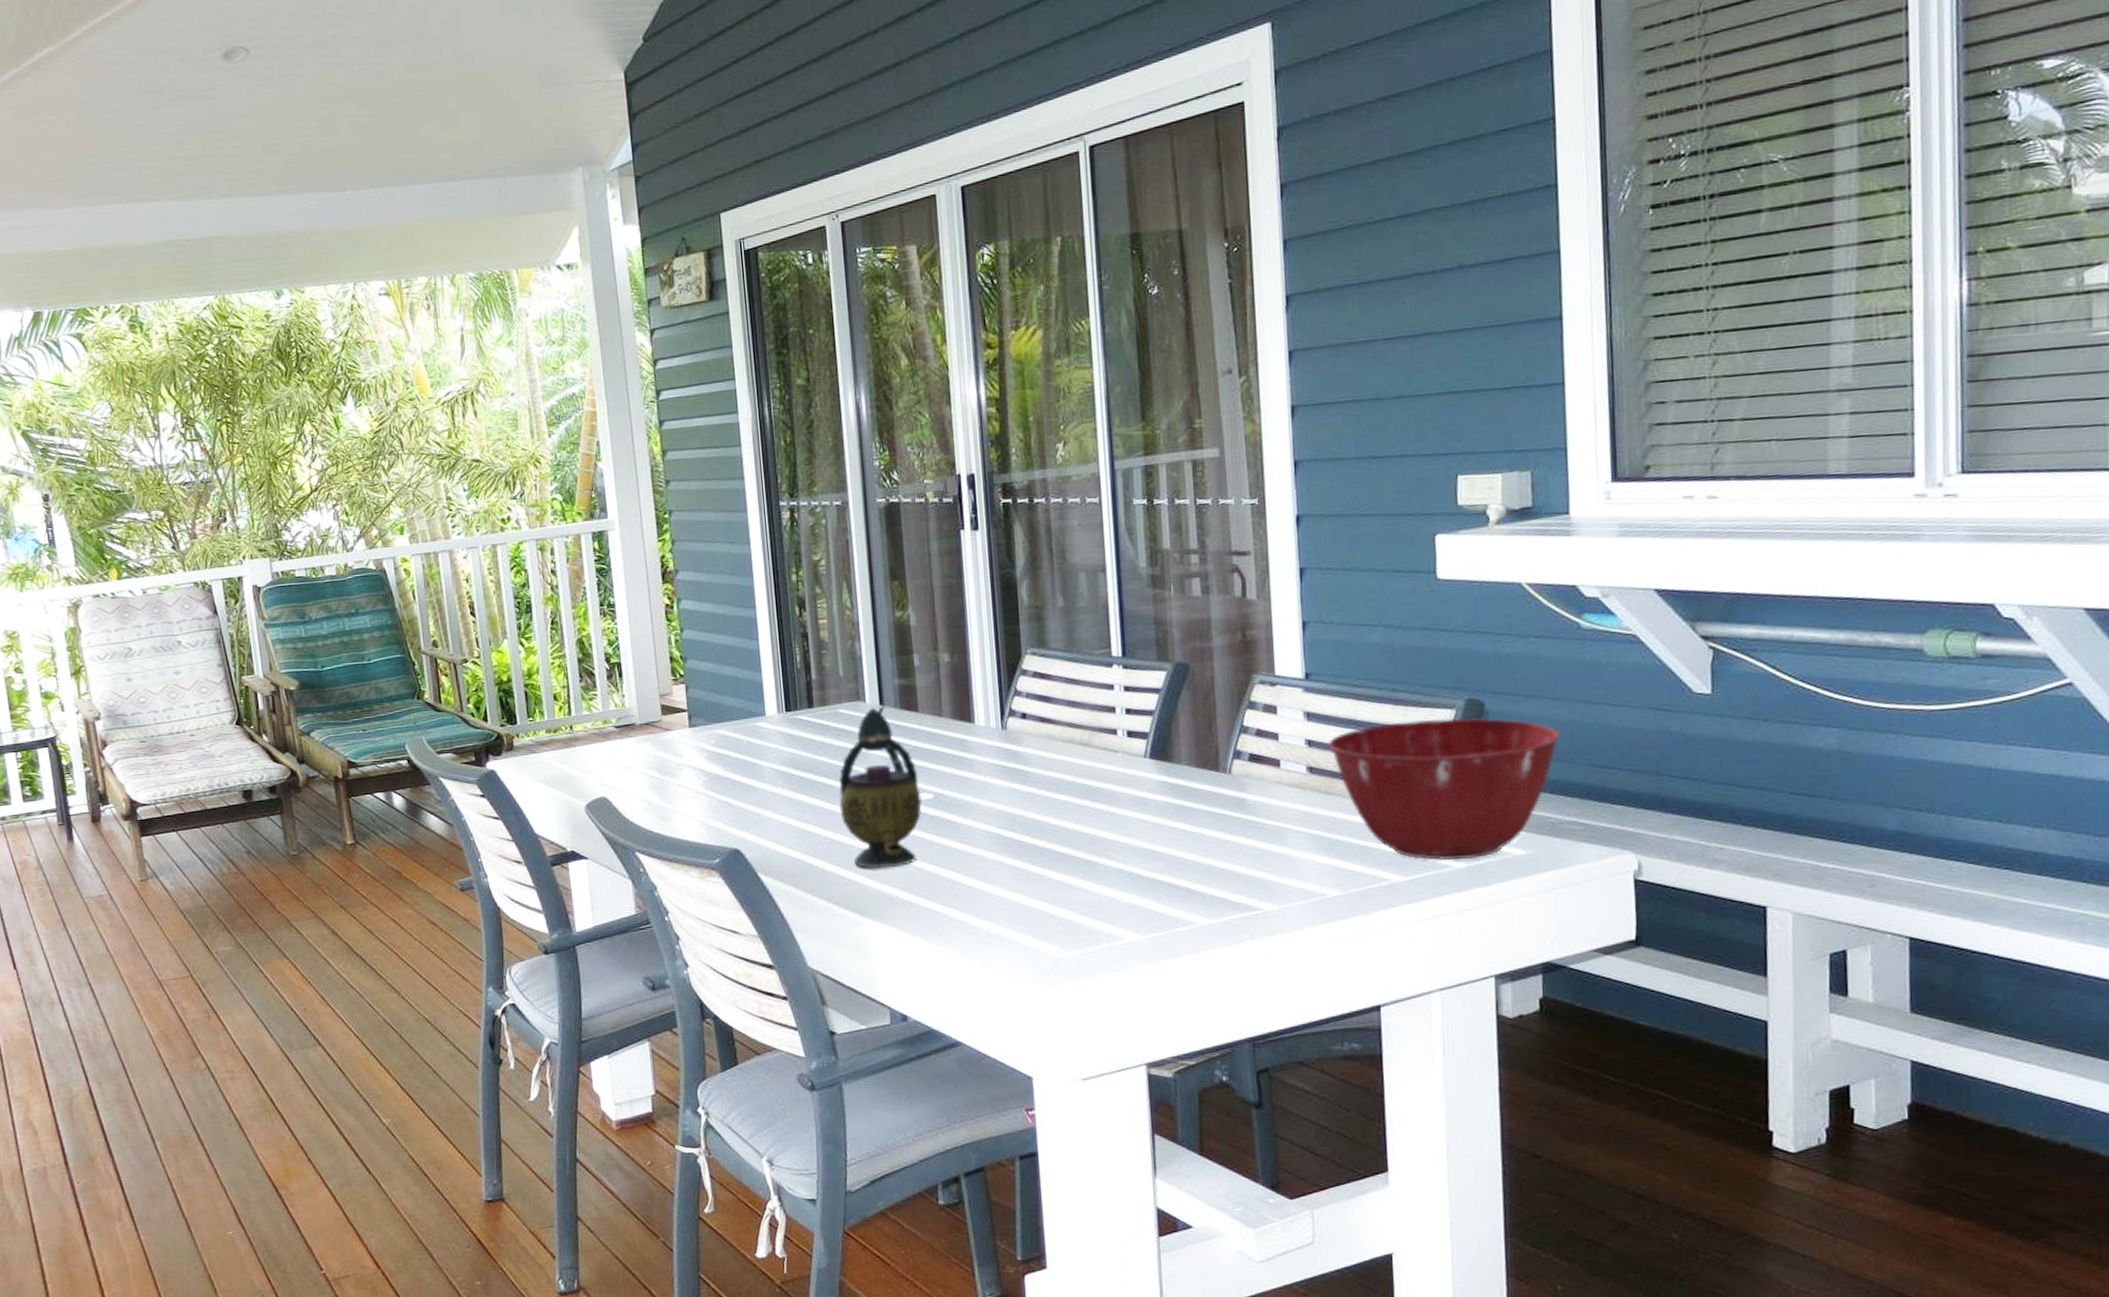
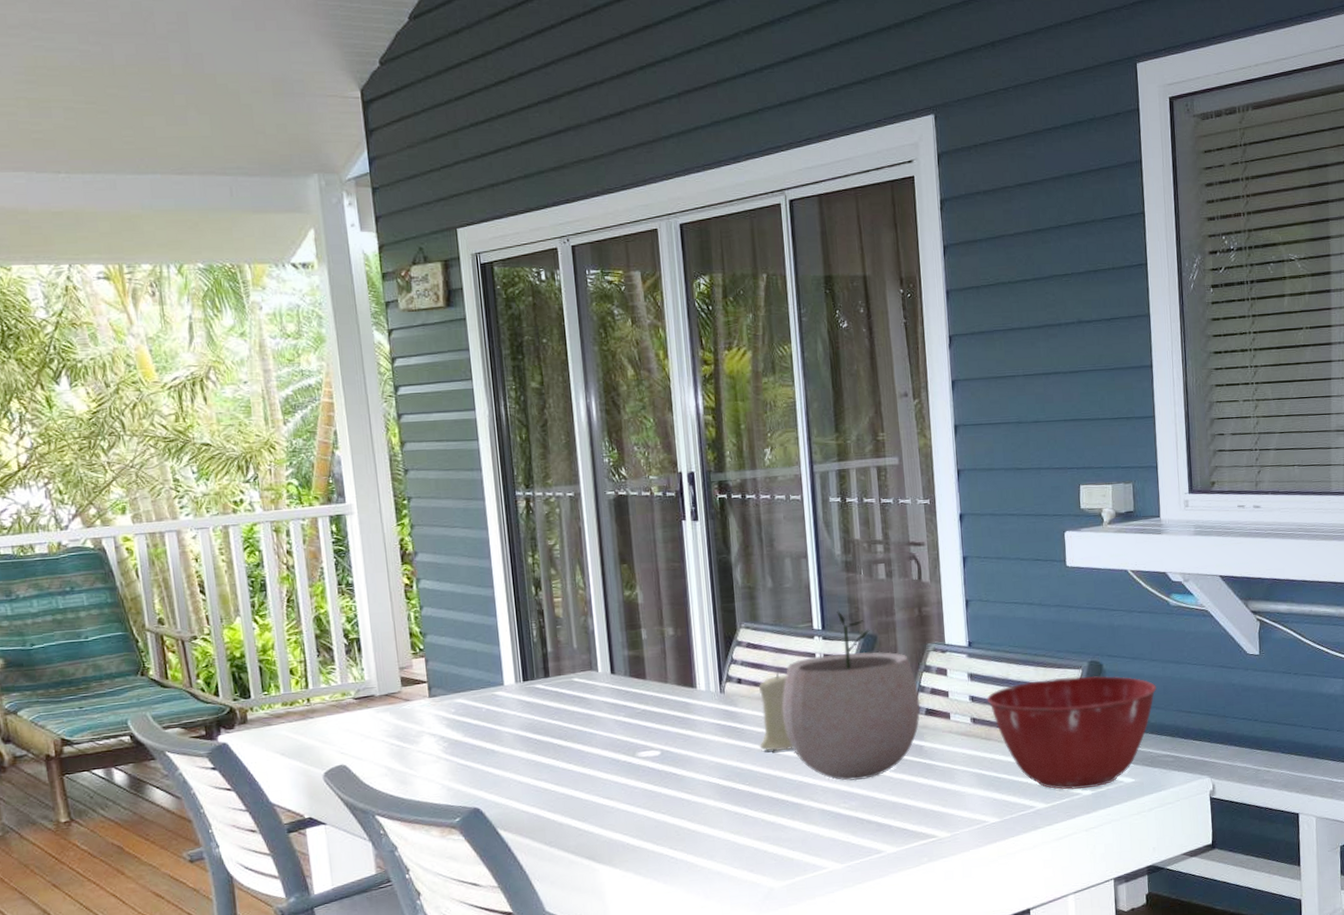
teapot: present [838,706,923,869] -> none [573,674,651,820]
candle: none [1047,706,1086,799] -> present [759,672,793,752]
plant pot: none [1073,634,1243,838] -> present [782,610,921,781]

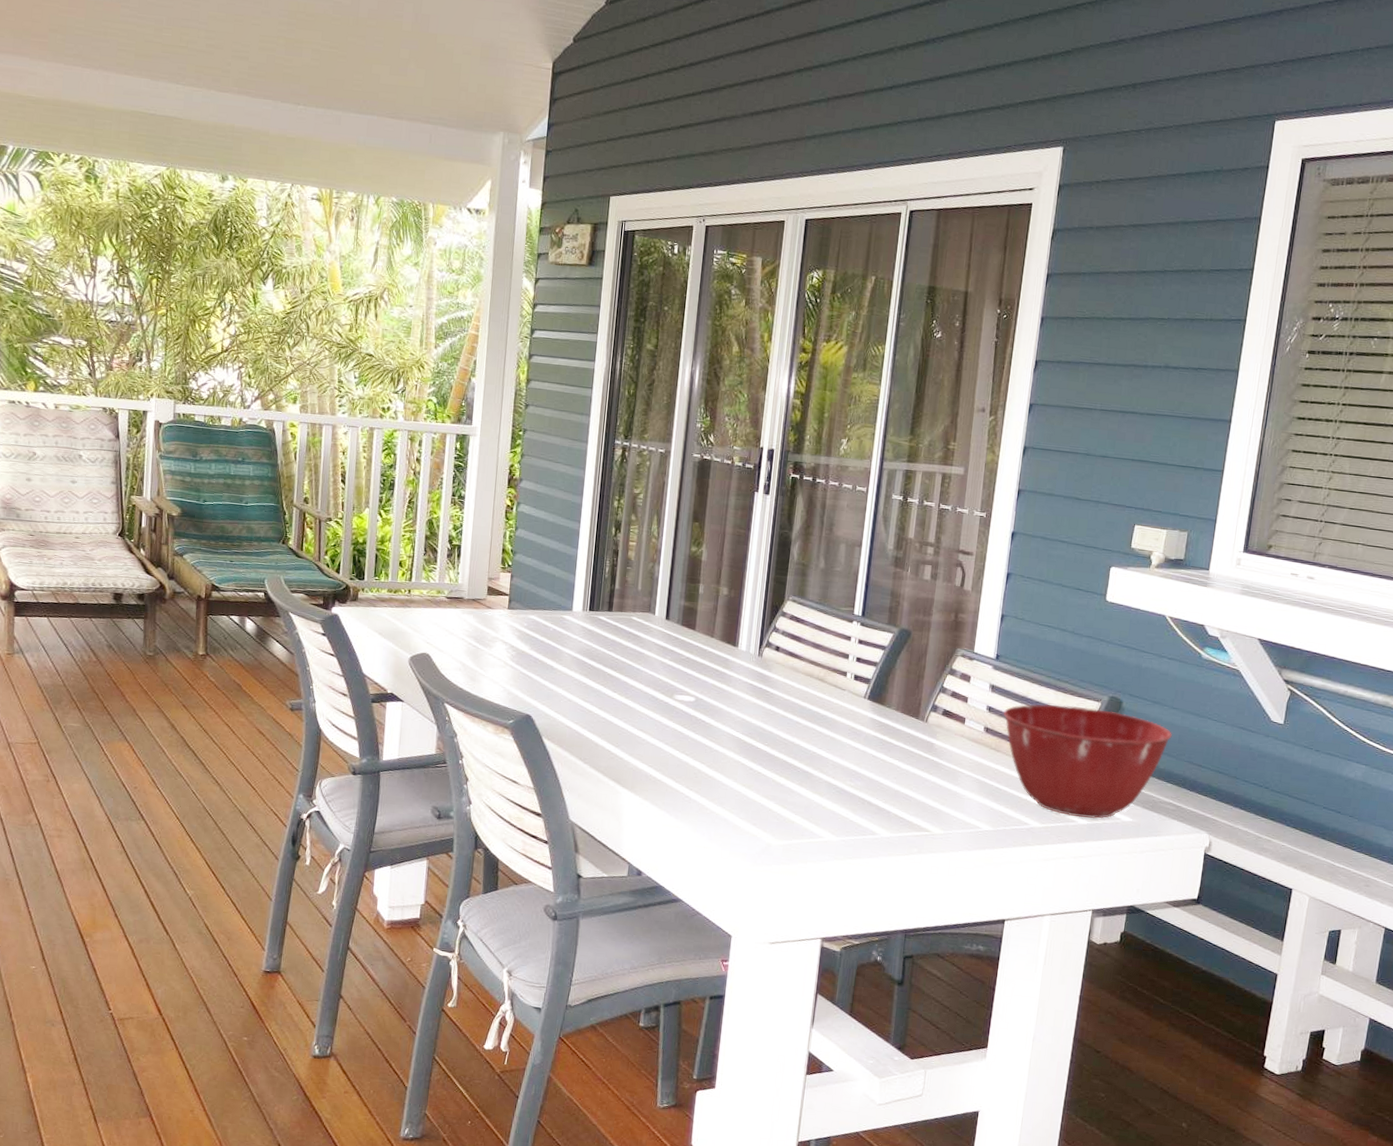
candle: present [759,672,793,752] -> none [784,647,822,722]
plant pot: present [782,610,921,781] -> none [810,601,940,764]

